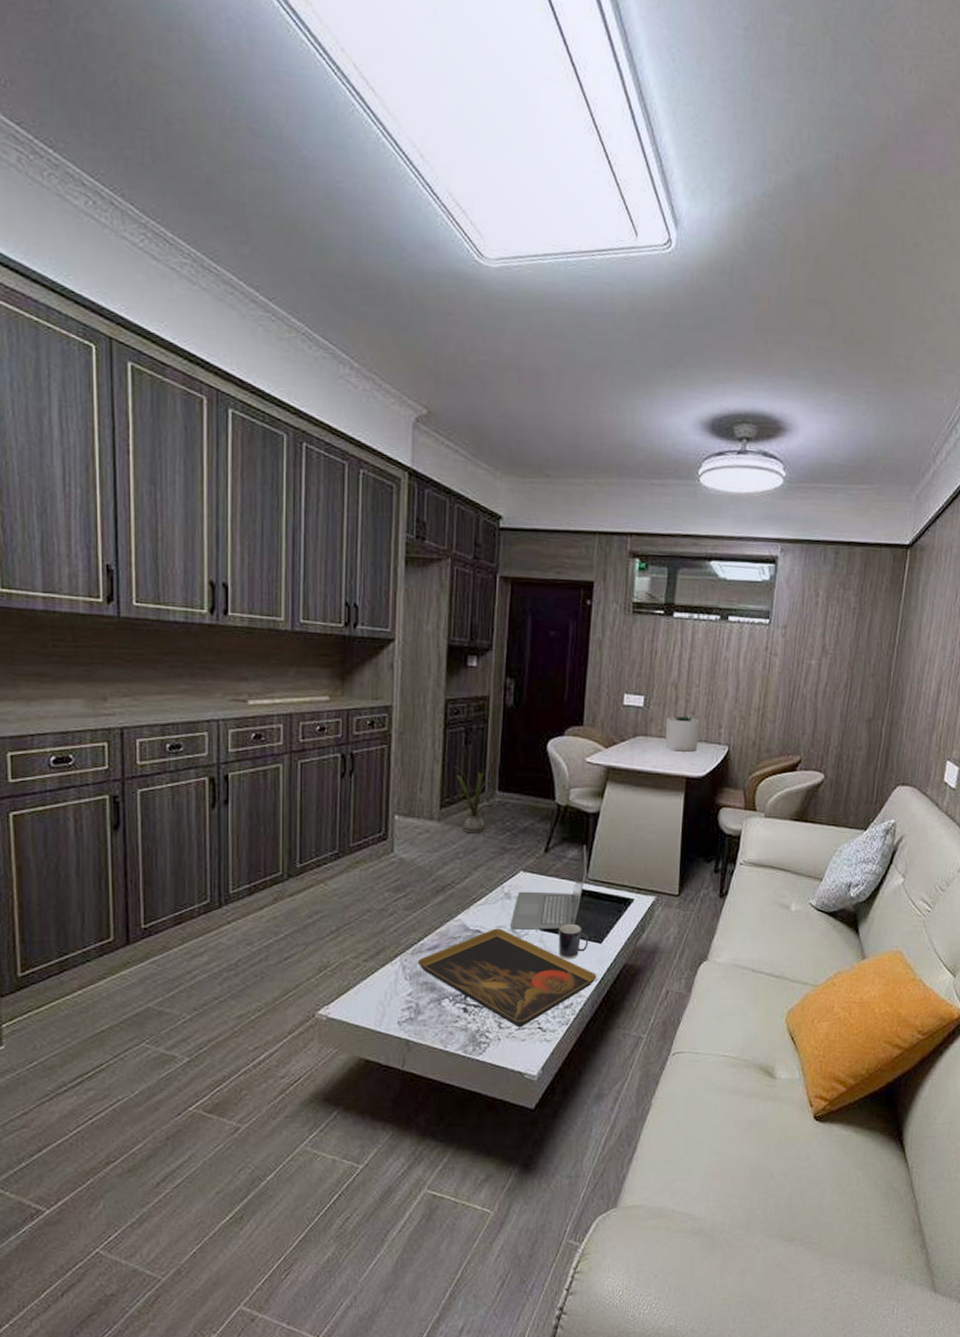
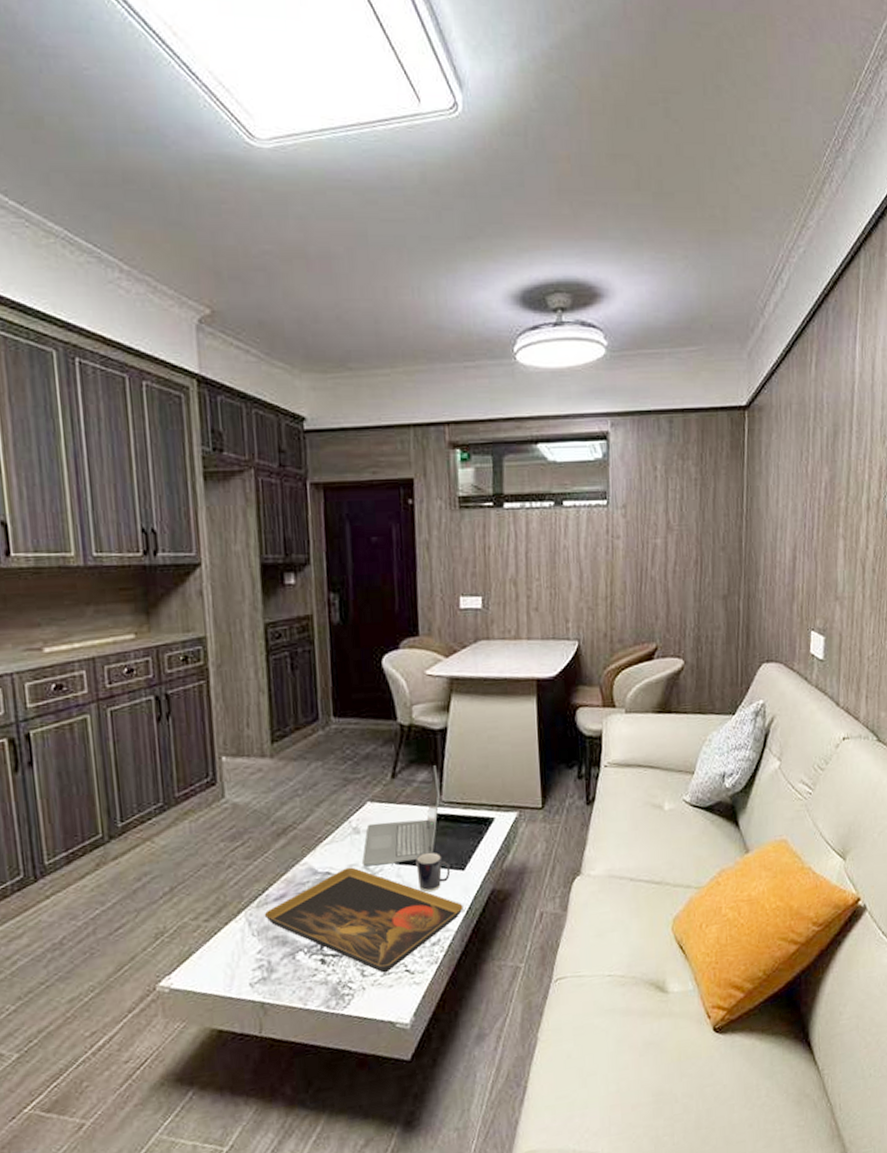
house plant: present [453,766,493,834] -> none [280,695,330,768]
planter: present [665,715,700,752] -> none [508,613,546,653]

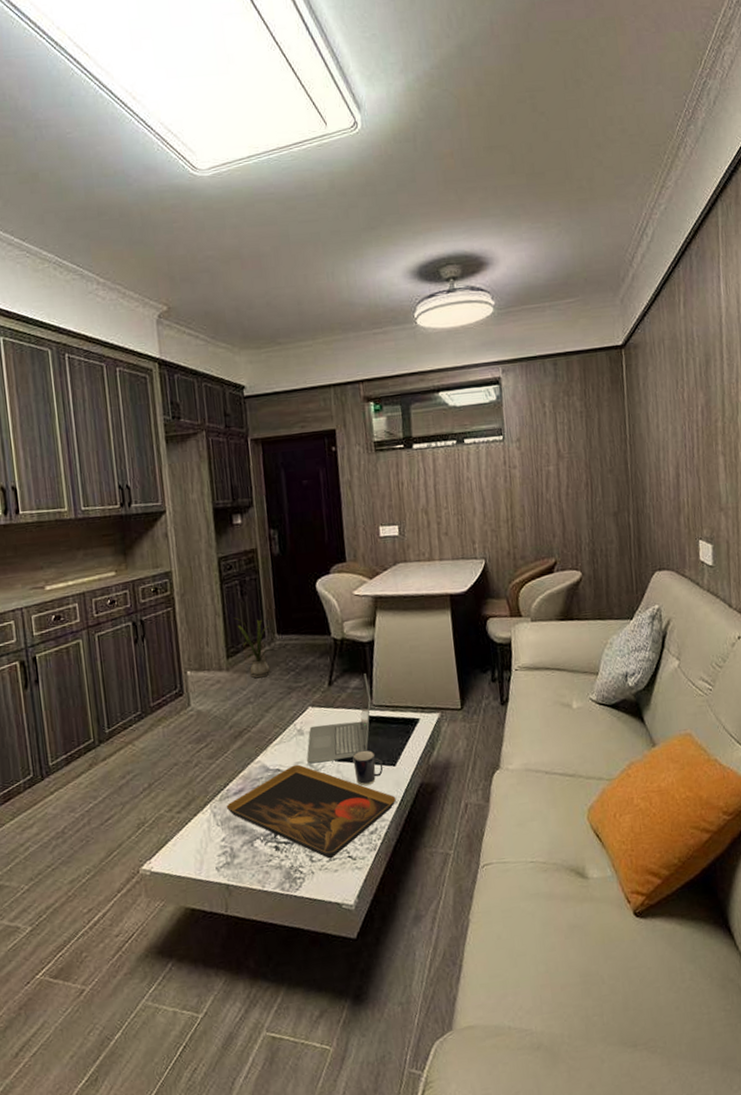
house plant: none [280,695,330,768] -> present [233,617,275,679]

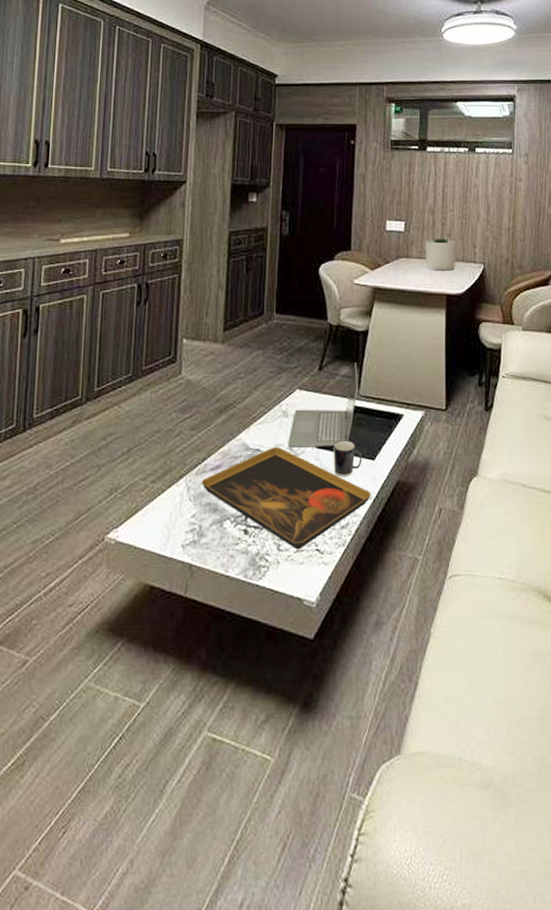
house plant: present [233,617,275,679] -> none [235,291,271,354]
planter: none [421,537,456,572] -> present [425,238,456,271]

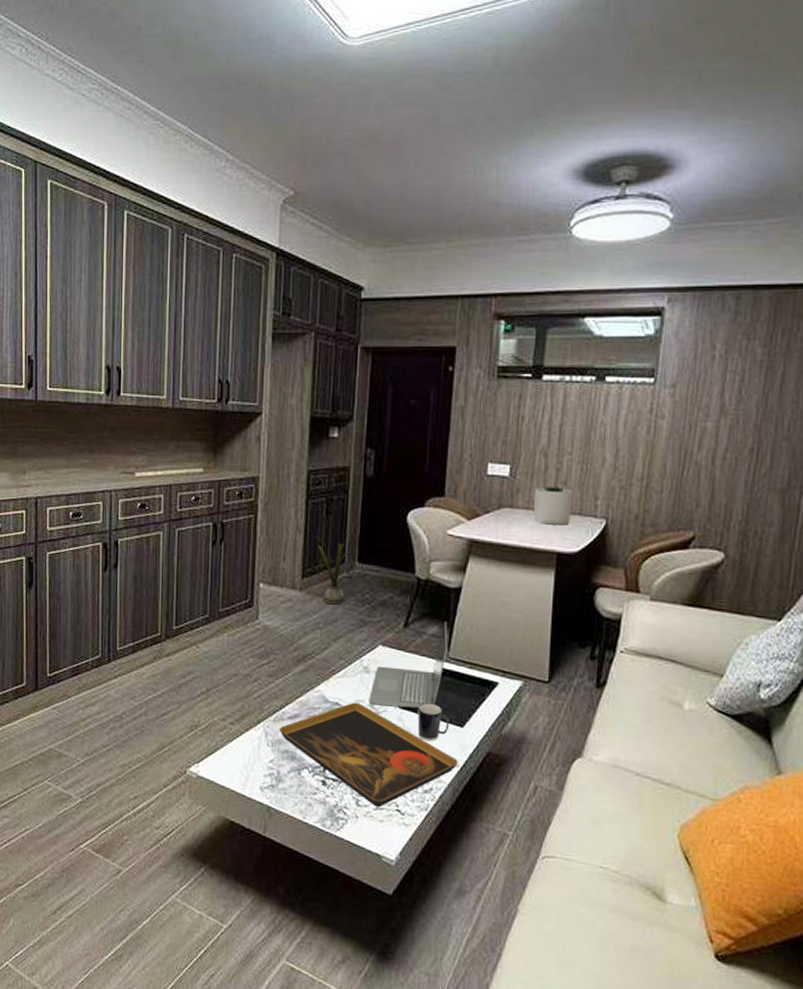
house plant: none [235,291,271,354] -> present [314,536,353,605]

